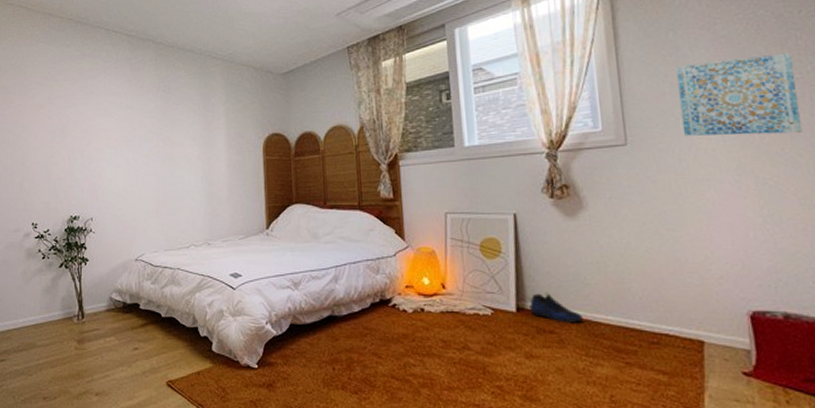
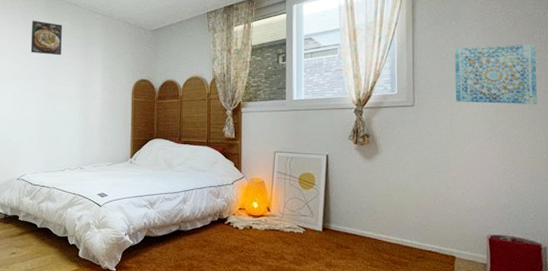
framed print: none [141,72,177,112] -> present [30,20,62,56]
sneaker: present [529,292,584,323] -> none [332,216,371,241]

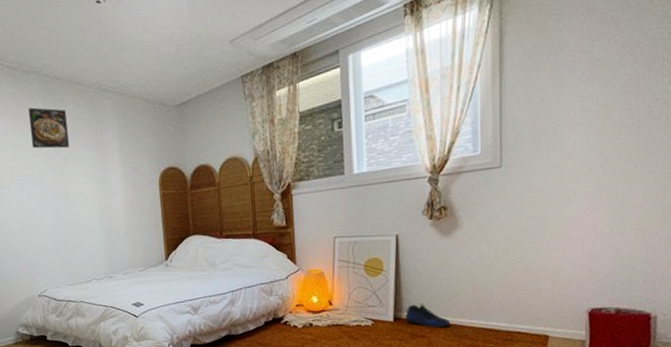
sneaker: none [332,216,371,241] -> present [405,302,451,328]
wall art: present [454,44,538,104] -> none [552,74,656,157]

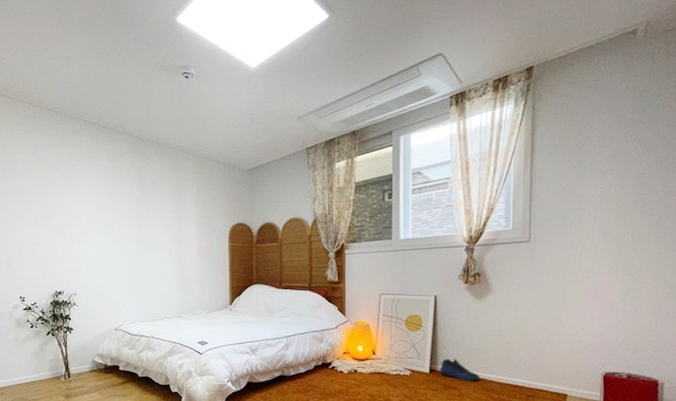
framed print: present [28,107,69,149] -> none [118,163,152,201]

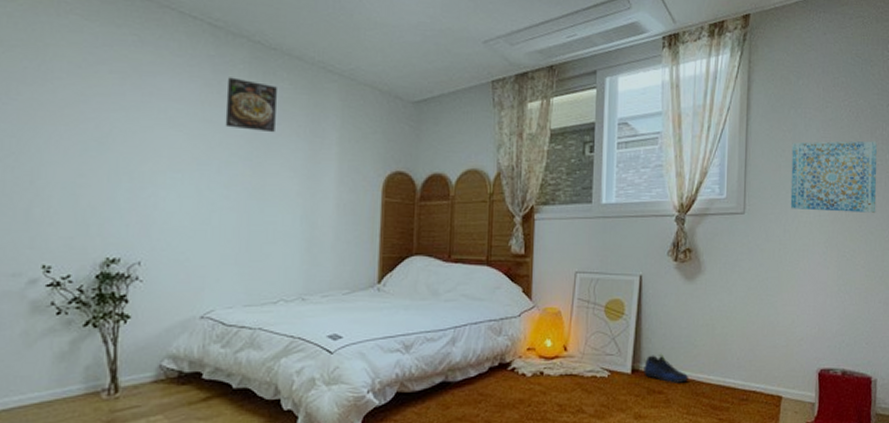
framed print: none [118,163,152,201] -> present [225,77,277,133]
wall art: none [575,170,667,236] -> present [790,141,877,213]

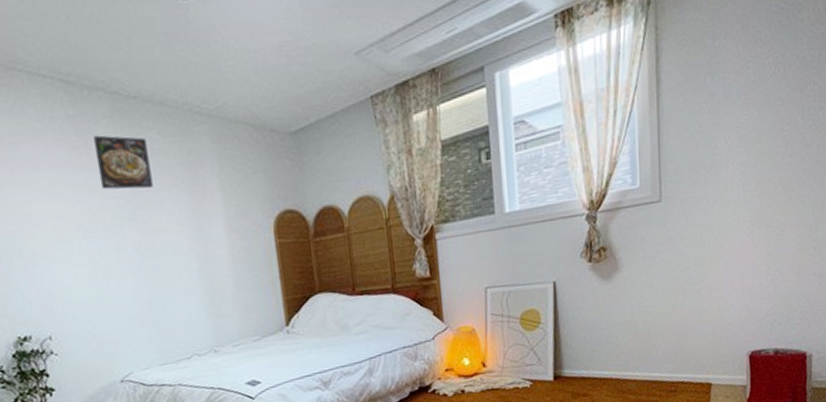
sneaker: present [644,353,689,383] -> none [565,357,614,385]
wall art: present [790,141,877,213] -> none [710,99,808,189]

